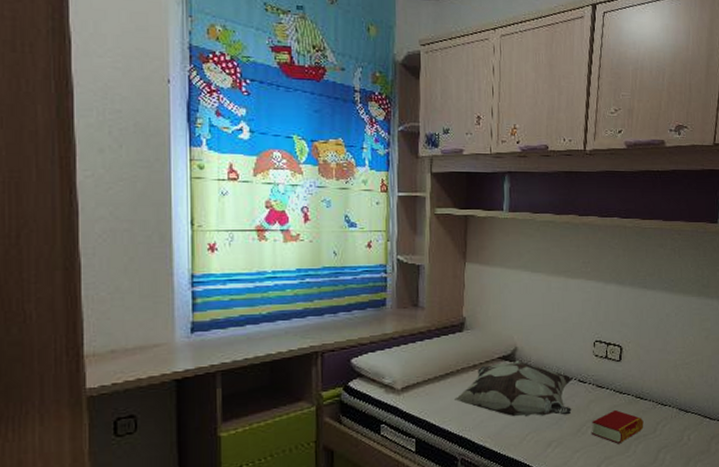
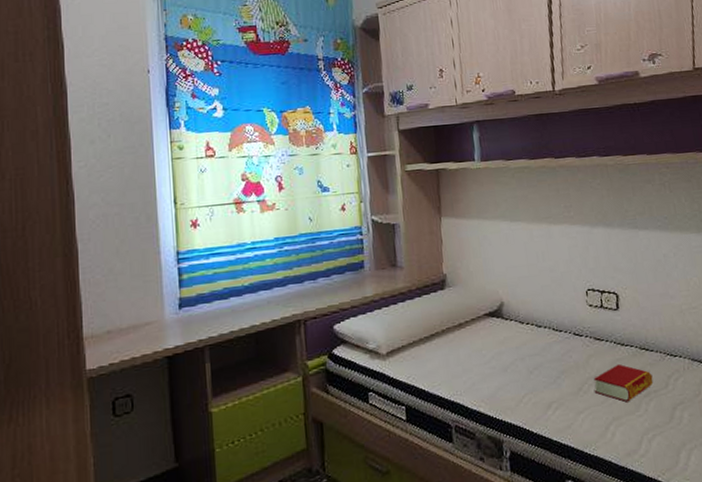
decorative pillow: present [453,360,573,417] -> none [441,316,570,378]

